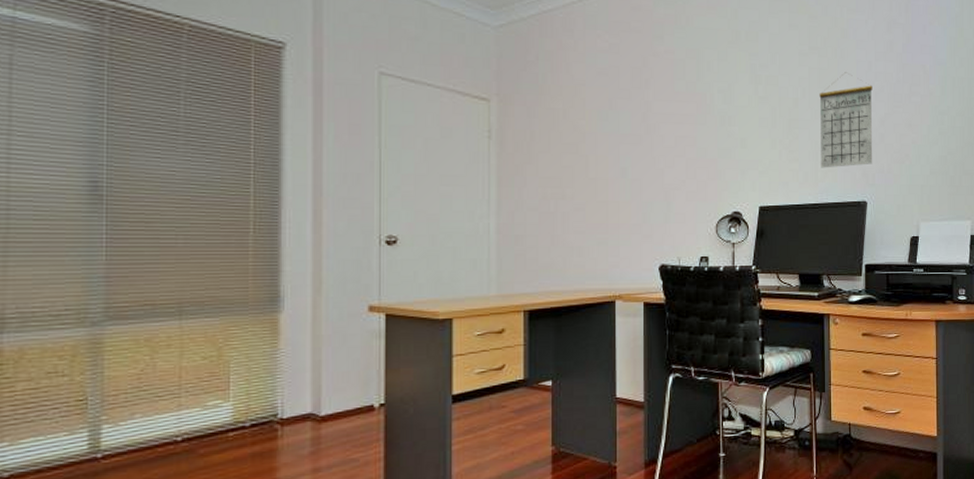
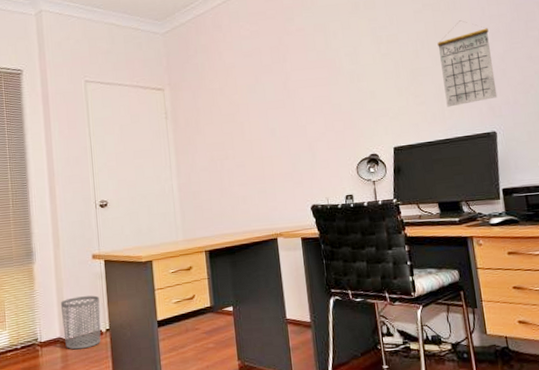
waste bin: none [316,359,374,430] -> present [60,295,101,350]

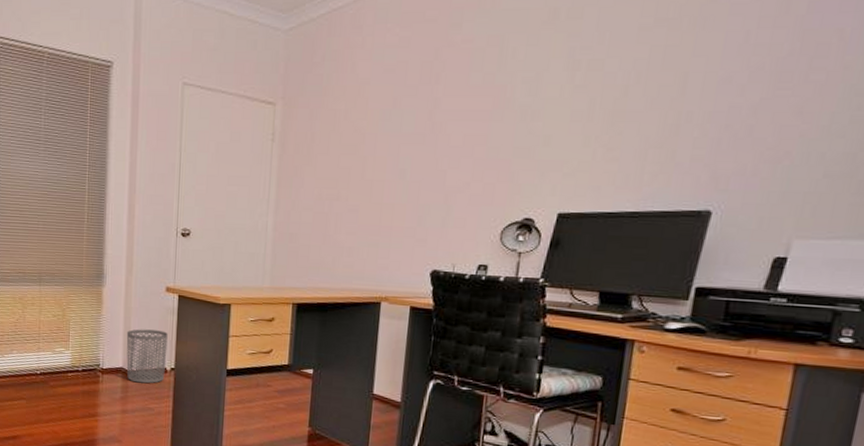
calendar: present [437,20,498,107] -> none [649,47,747,170]

